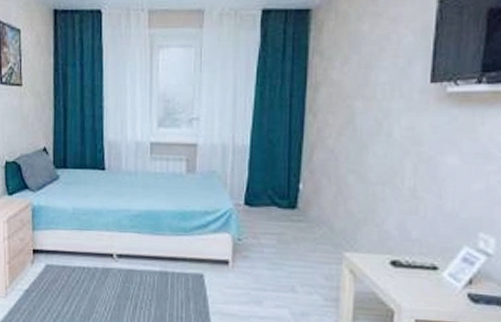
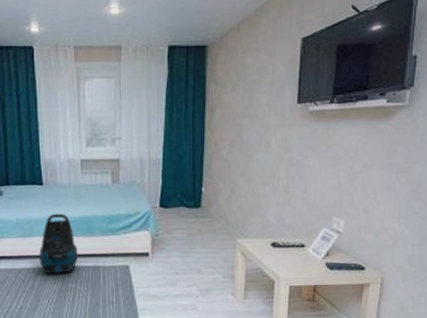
vacuum cleaner: none [97,204,142,277] -> present [39,213,77,274]

